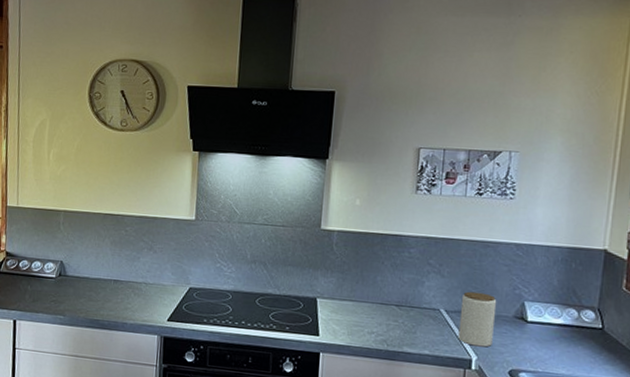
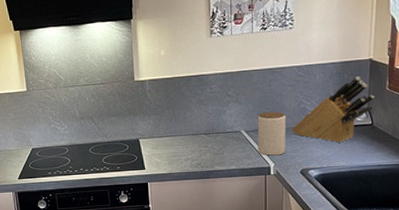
knife block: none [502,268,607,345] -> present [291,77,374,143]

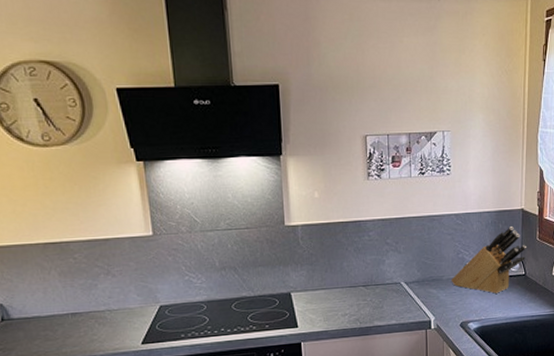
jar: present [257,111,286,156] -> none [417,261,446,309]

